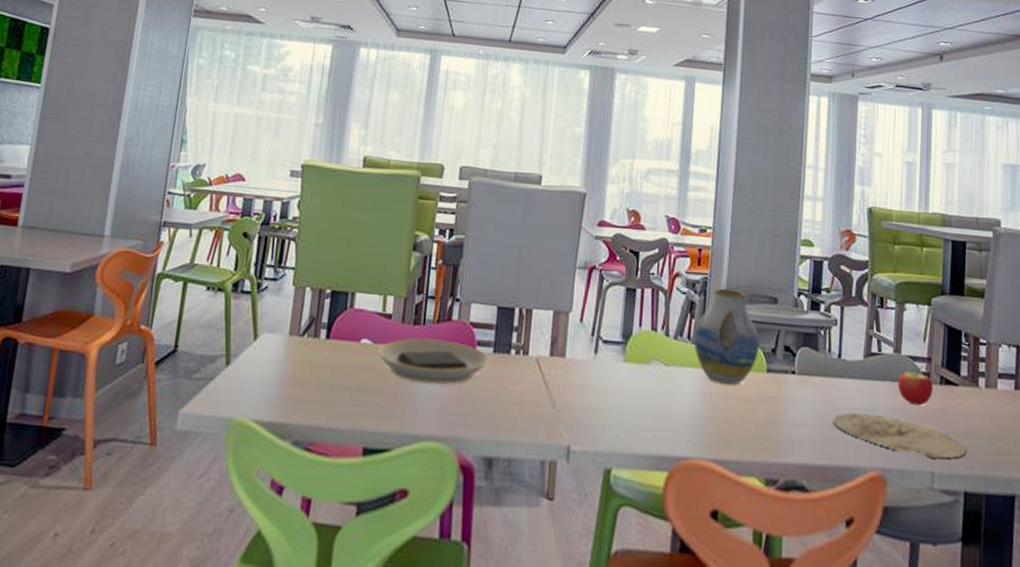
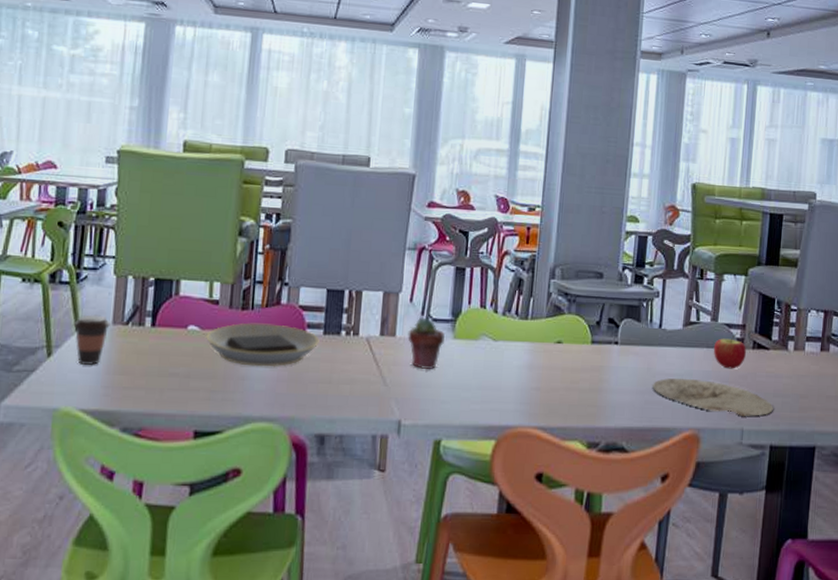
coffee cup: none [252,324,287,376] -> present [73,314,110,365]
potted succulent: none [577,338,615,394] -> present [408,317,445,370]
vase: present [694,288,760,385] -> none [521,265,585,357]

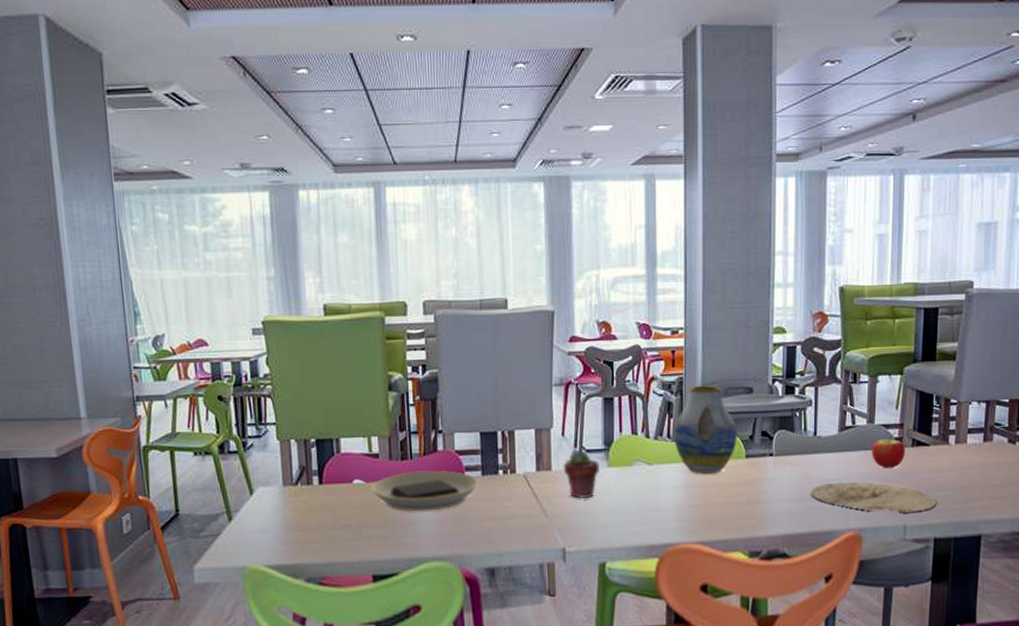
coffee cup: present [73,314,110,365] -> none [247,478,281,525]
vase: none [521,265,585,357] -> present [674,385,737,474]

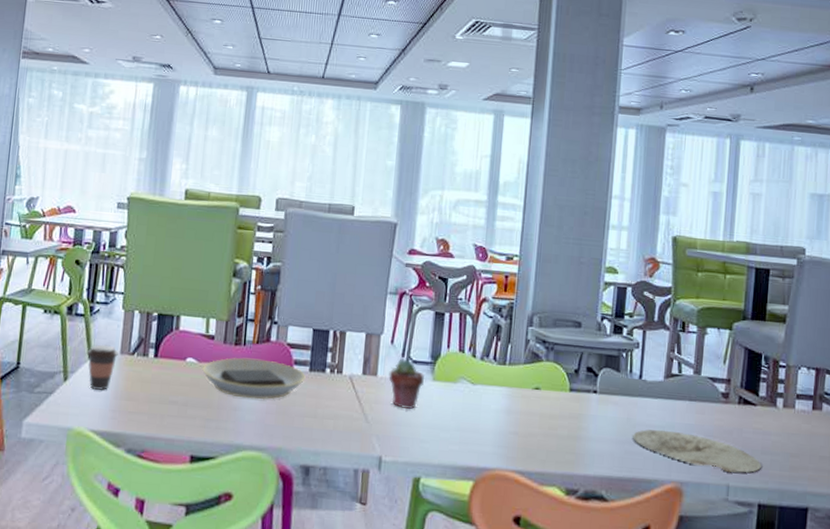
coffee cup: none [247,478,281,525] -> present [86,344,118,390]
vase: present [674,385,737,474] -> none [499,312,563,403]
apple: present [871,432,905,469] -> none [696,387,731,424]

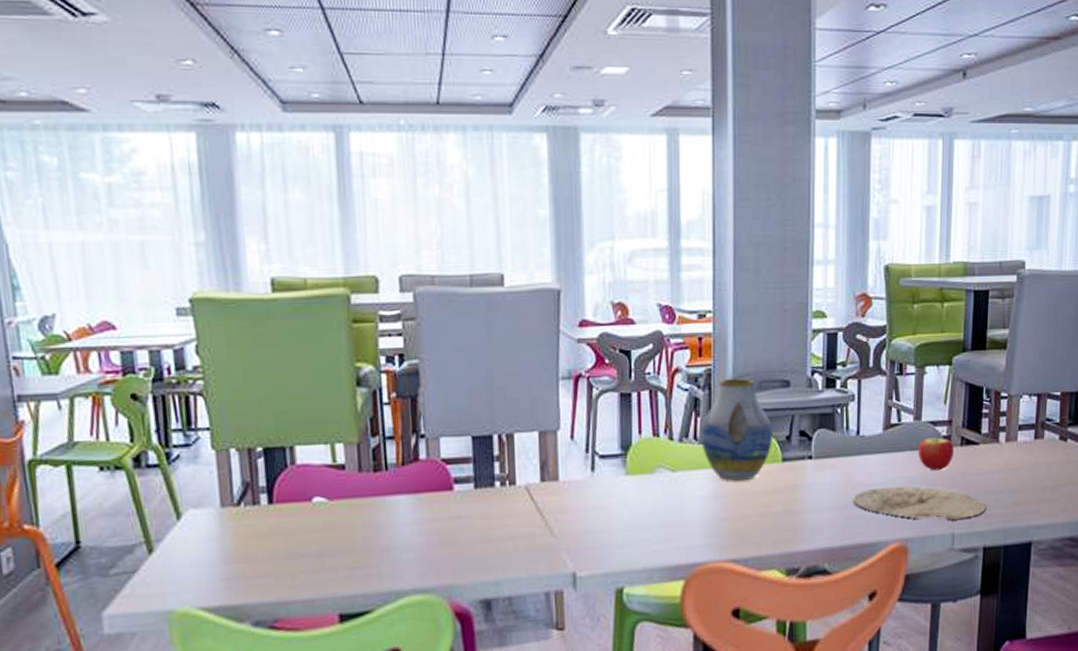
coffee cup: present [86,344,118,390] -> none [173,498,218,558]
plate: present [202,357,306,400] -> none [336,483,471,535]
potted succulent: present [389,359,424,410] -> none [573,455,615,514]
vase: none [499,312,563,403] -> present [701,377,773,482]
apple: none [696,387,731,424] -> present [918,430,954,471]

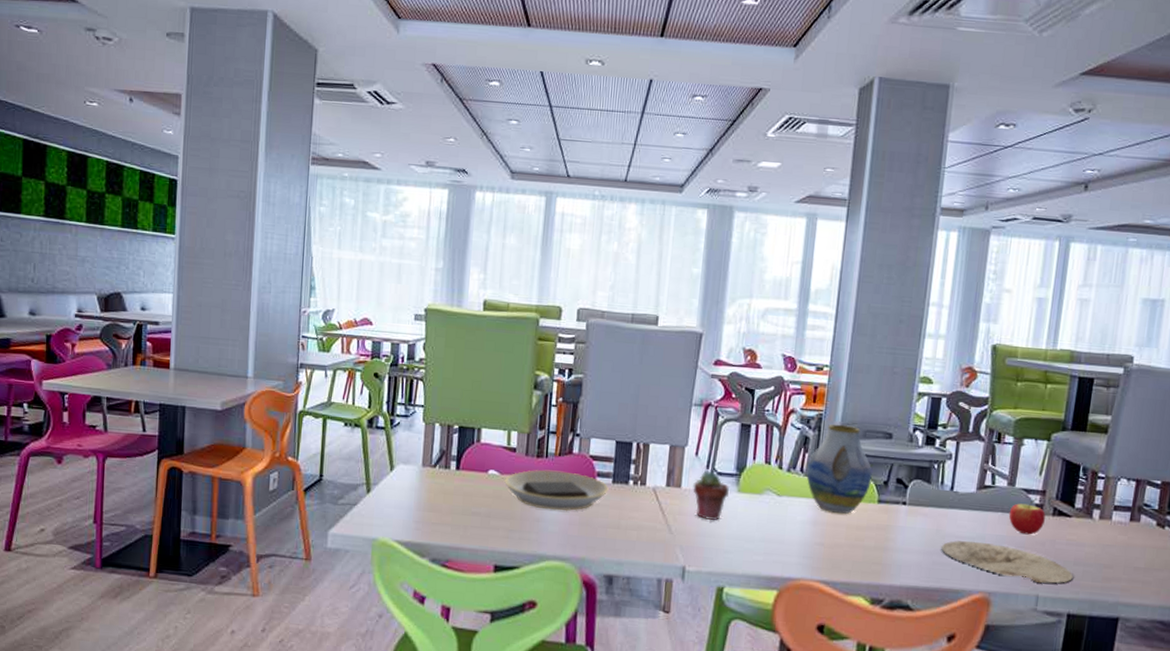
plate: none [336,483,471,535] -> present [504,469,609,512]
potted succulent: none [573,455,615,514] -> present [693,470,729,521]

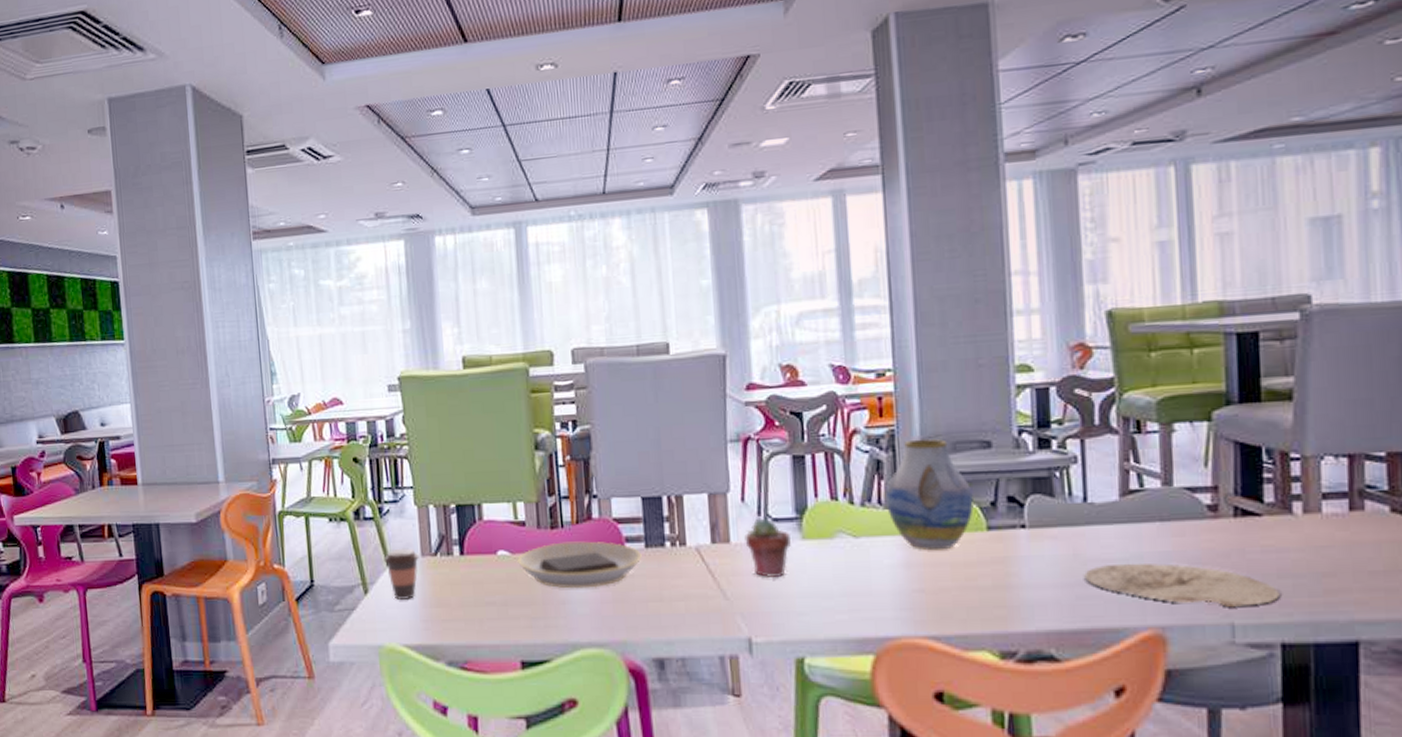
coffee cup: none [388,457,420,502] -> present [383,548,419,600]
apple: present [1008,498,1046,535] -> none [1170,498,1224,546]

